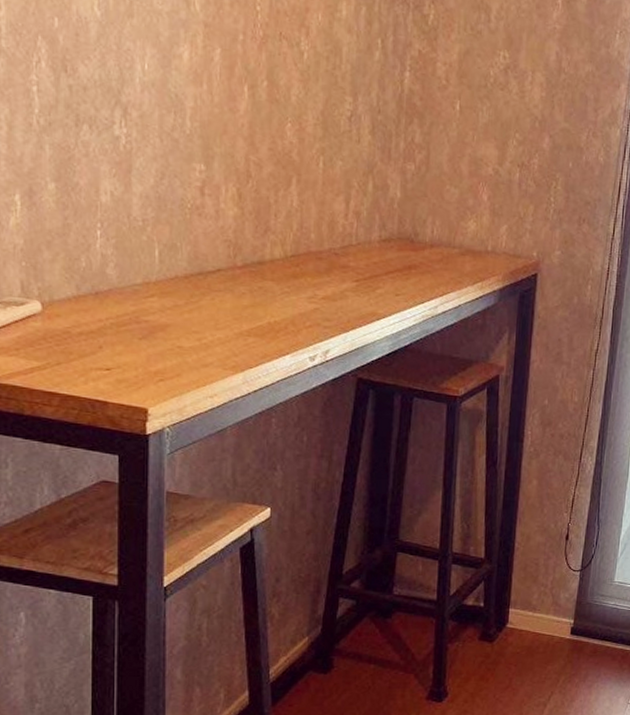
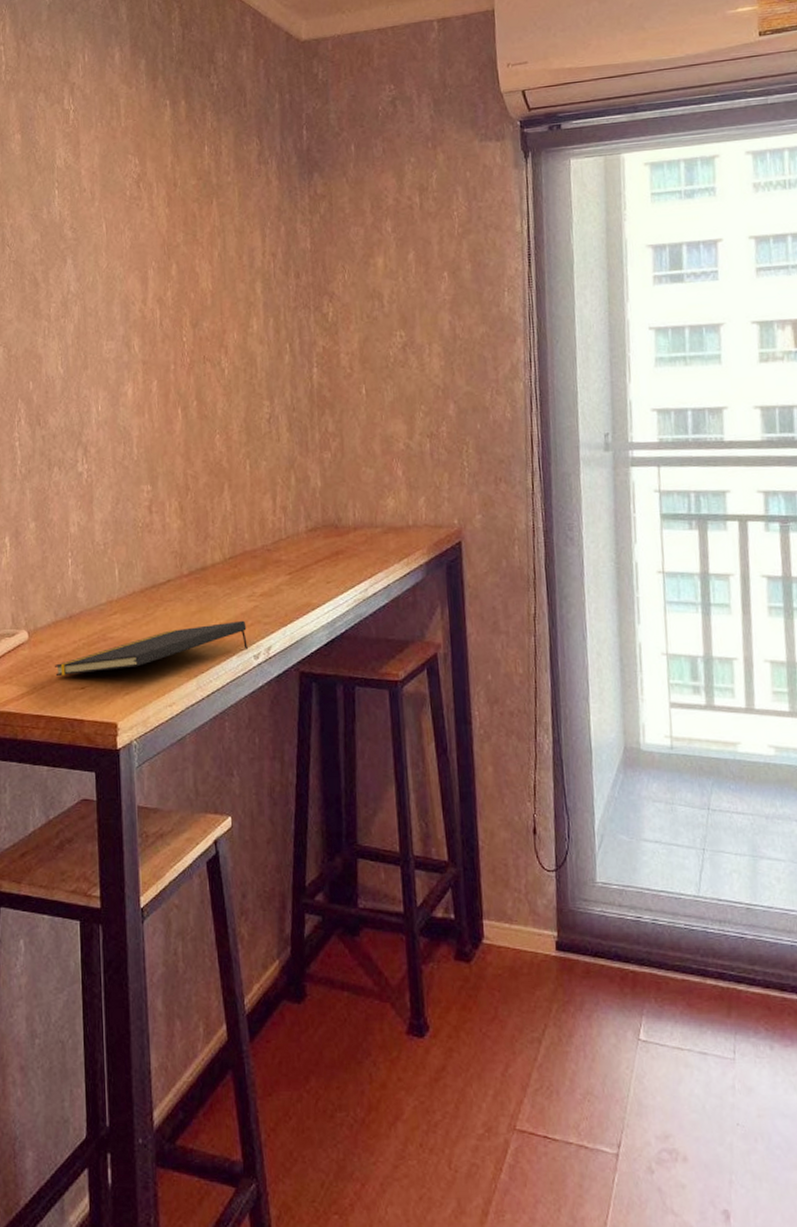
notepad: none [73,320,304,355] -> present [54,620,248,676]

